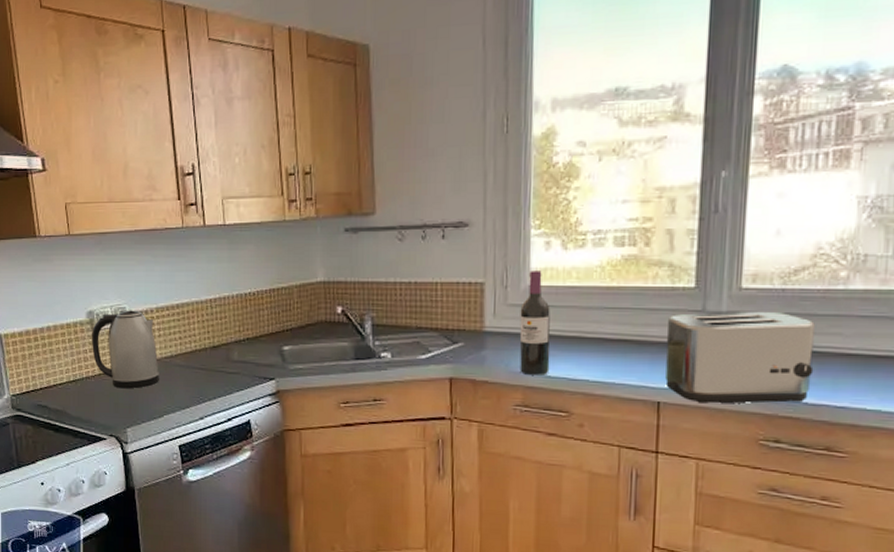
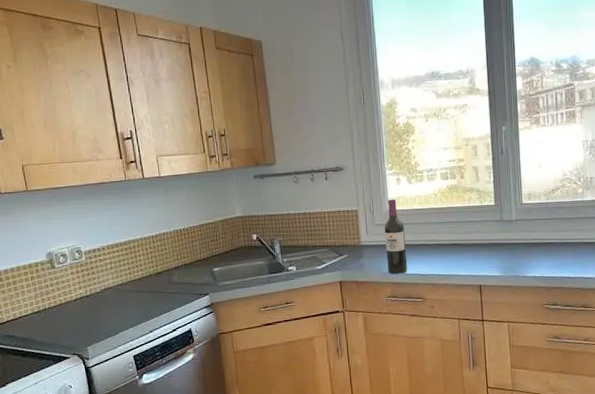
kettle: present [91,310,159,389] -> none [51,249,113,314]
toaster: present [665,311,816,404] -> none [481,218,571,284]

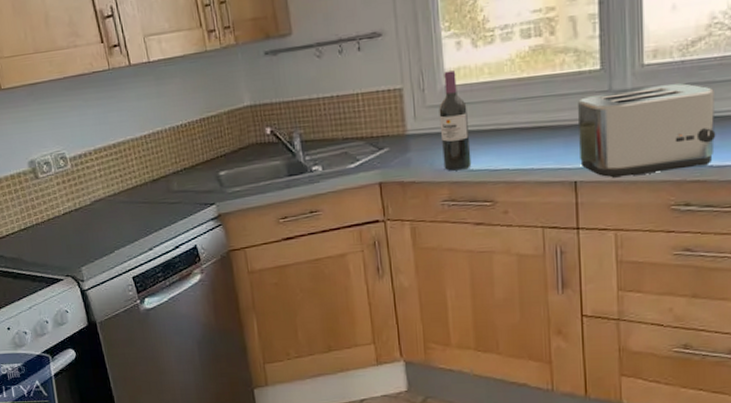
toaster: none [481,218,571,284] -> present [578,83,716,178]

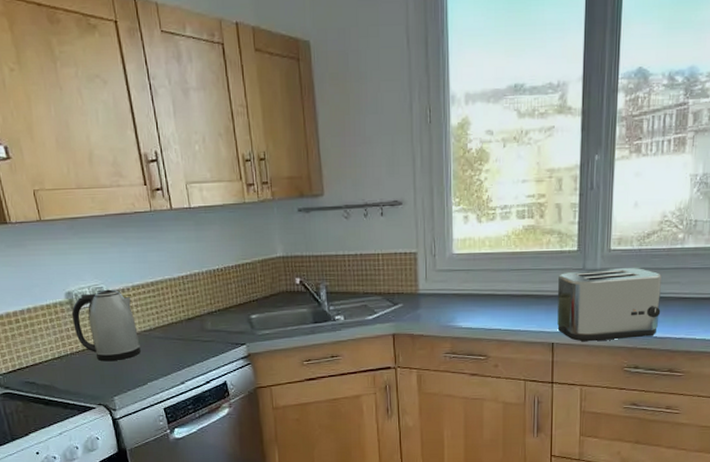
kettle: none [35,154,106,231] -> present [71,289,141,362]
wine bottle: present [439,70,472,171] -> none [446,241,471,328]

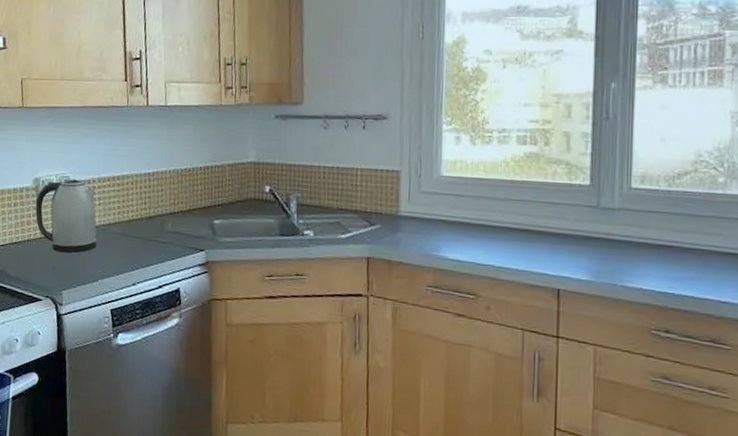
toaster: present [557,267,662,342] -> none [564,209,699,296]

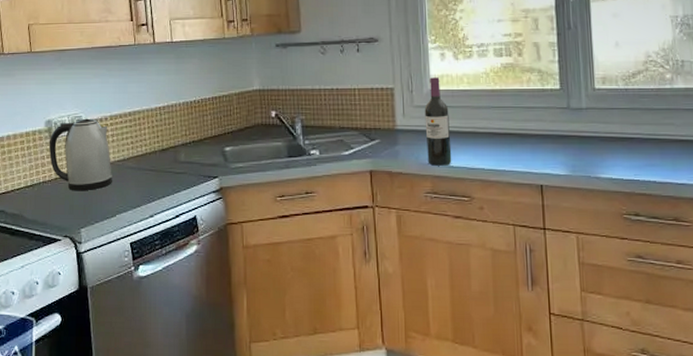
wine bottle: none [431,162,460,259] -> present [424,77,452,166]

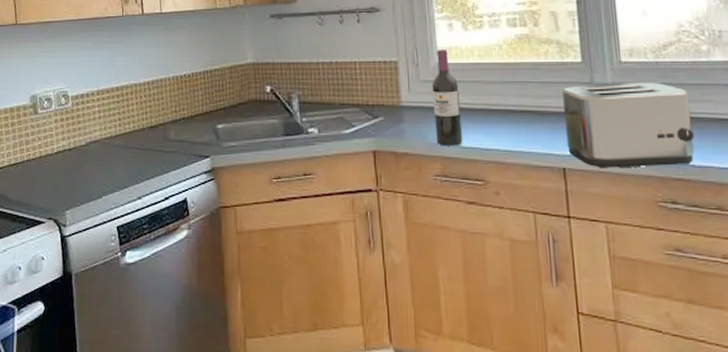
kettle: present [48,118,112,191] -> none [33,93,99,171]
toaster: none [542,107,657,185] -> present [563,82,695,168]

